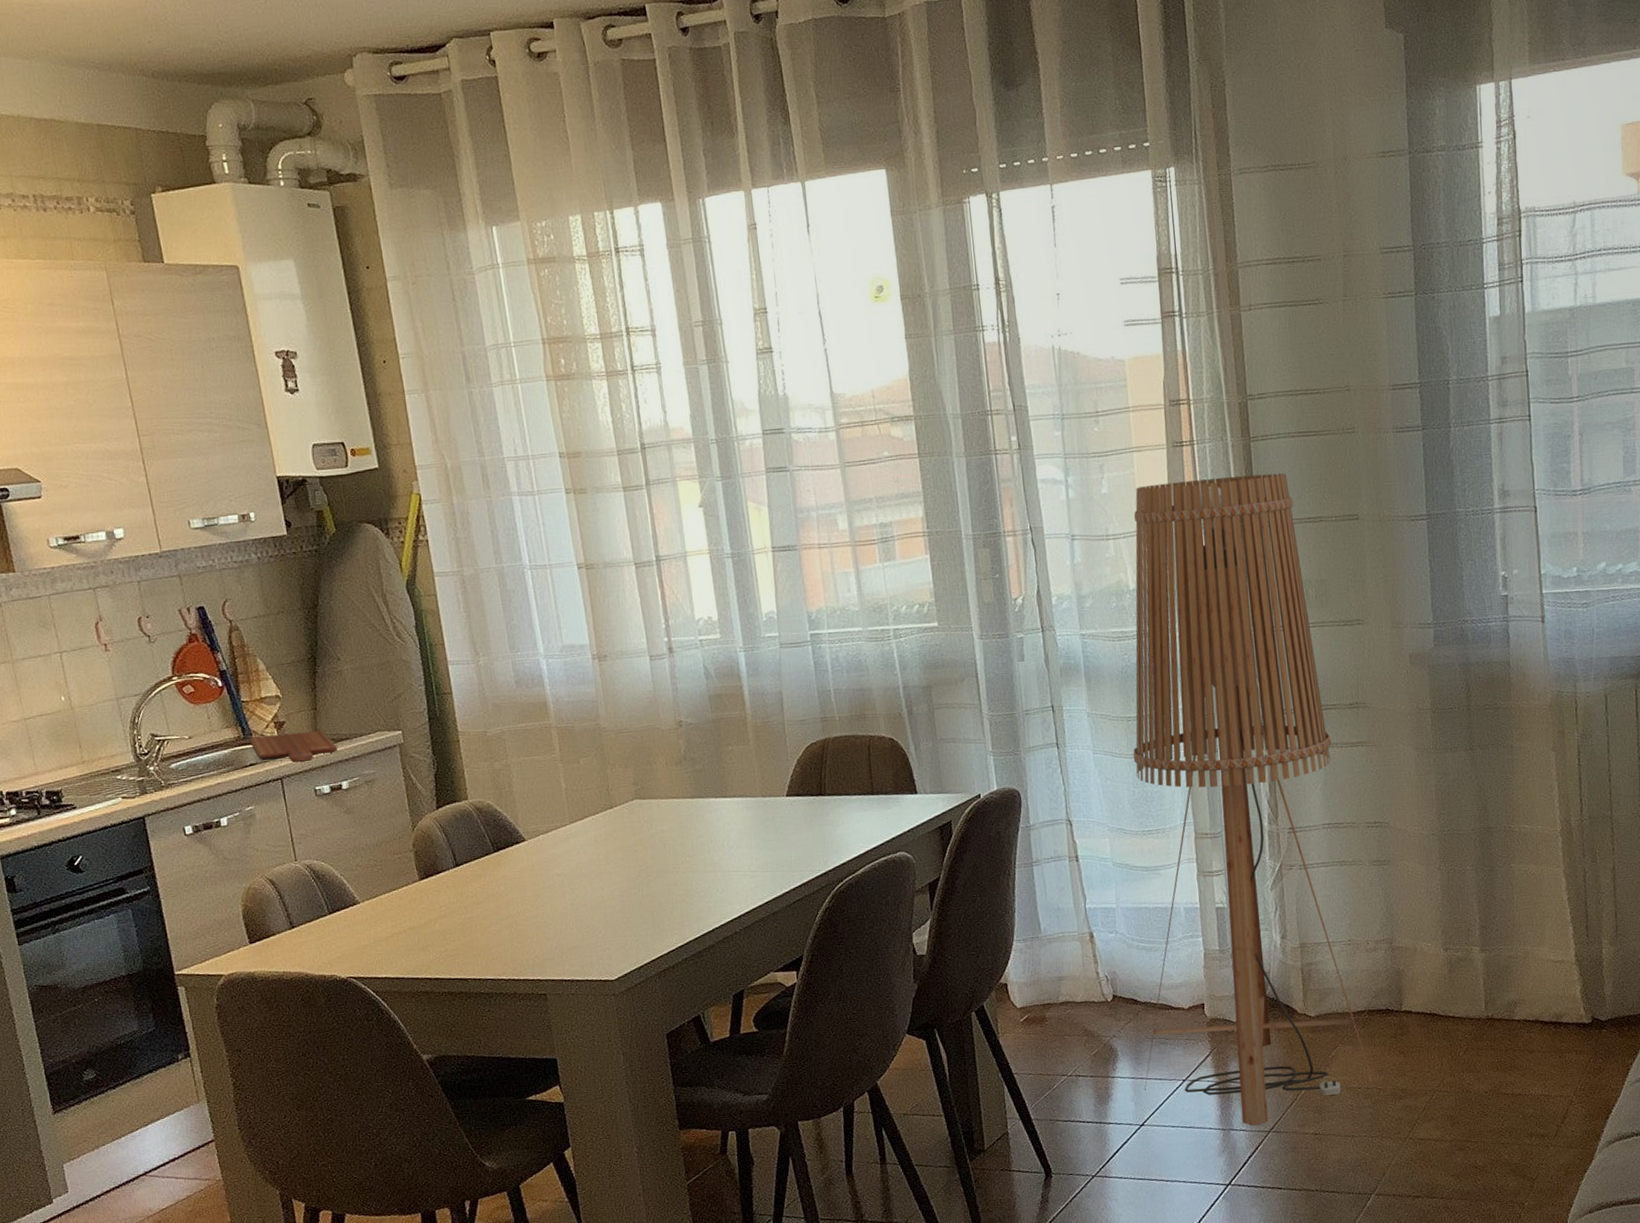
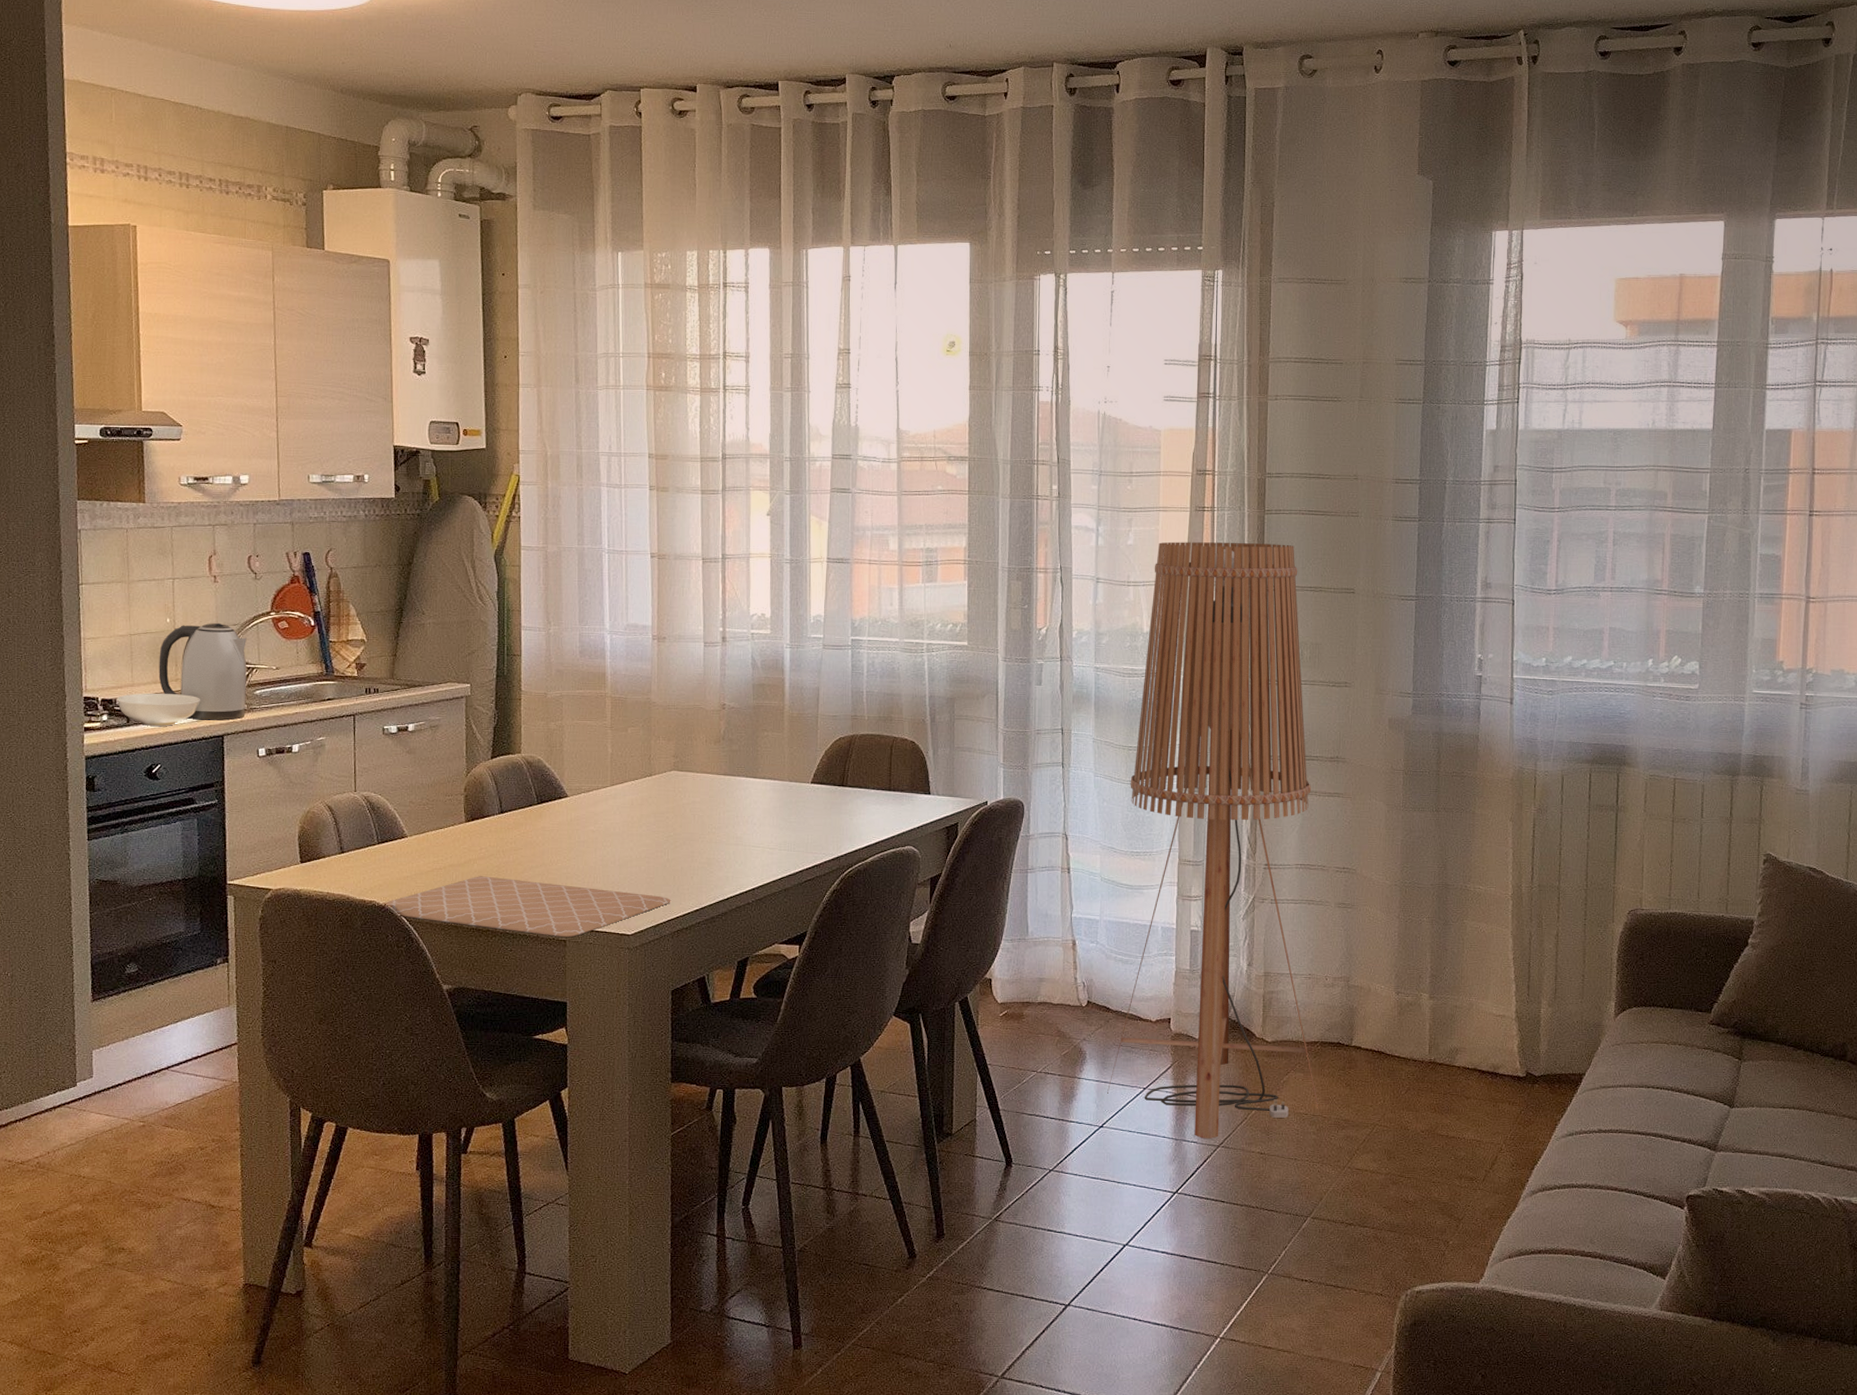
bowl: none [22,777,113,816] -> present [116,693,200,726]
kettle: none [59,695,164,803] -> present [158,622,247,720]
cutting board: present [249,731,338,762] -> none [331,674,410,702]
placemat: none [342,935,653,992] -> present [381,876,671,938]

